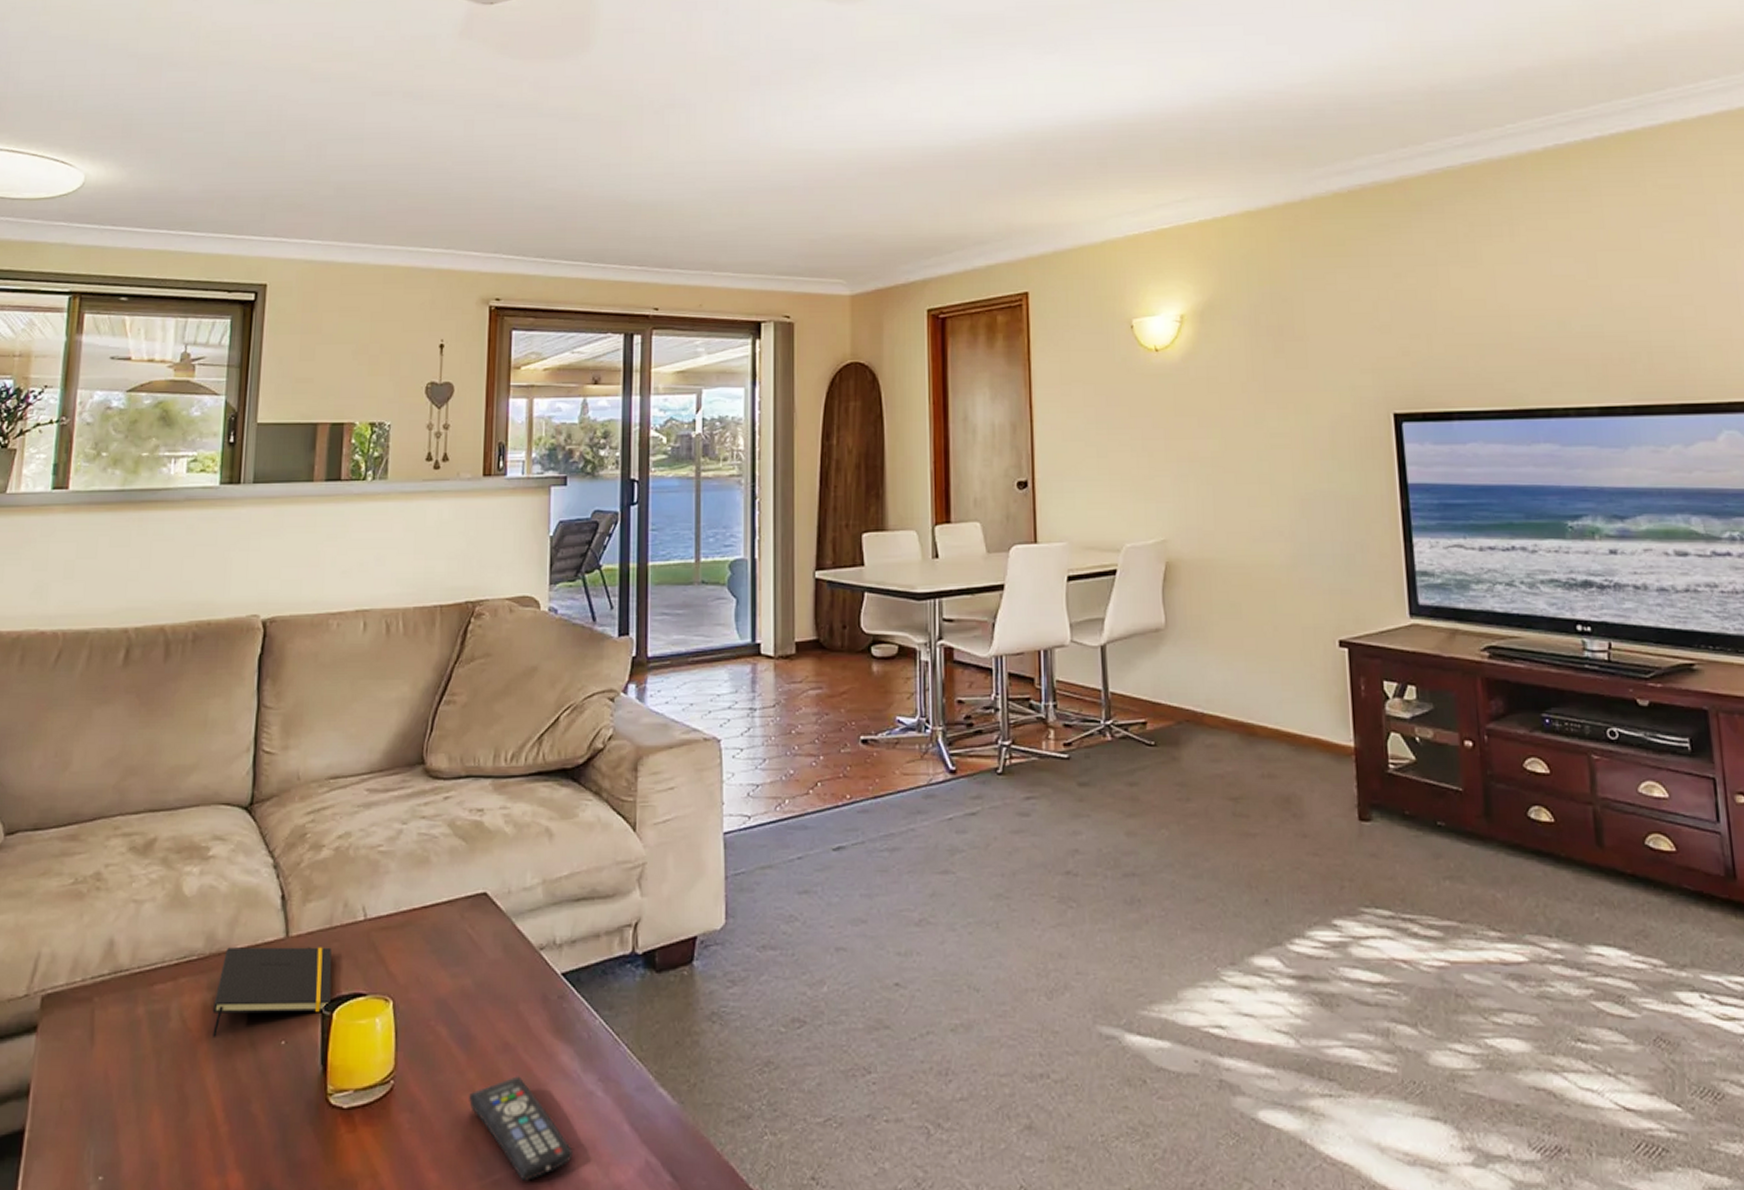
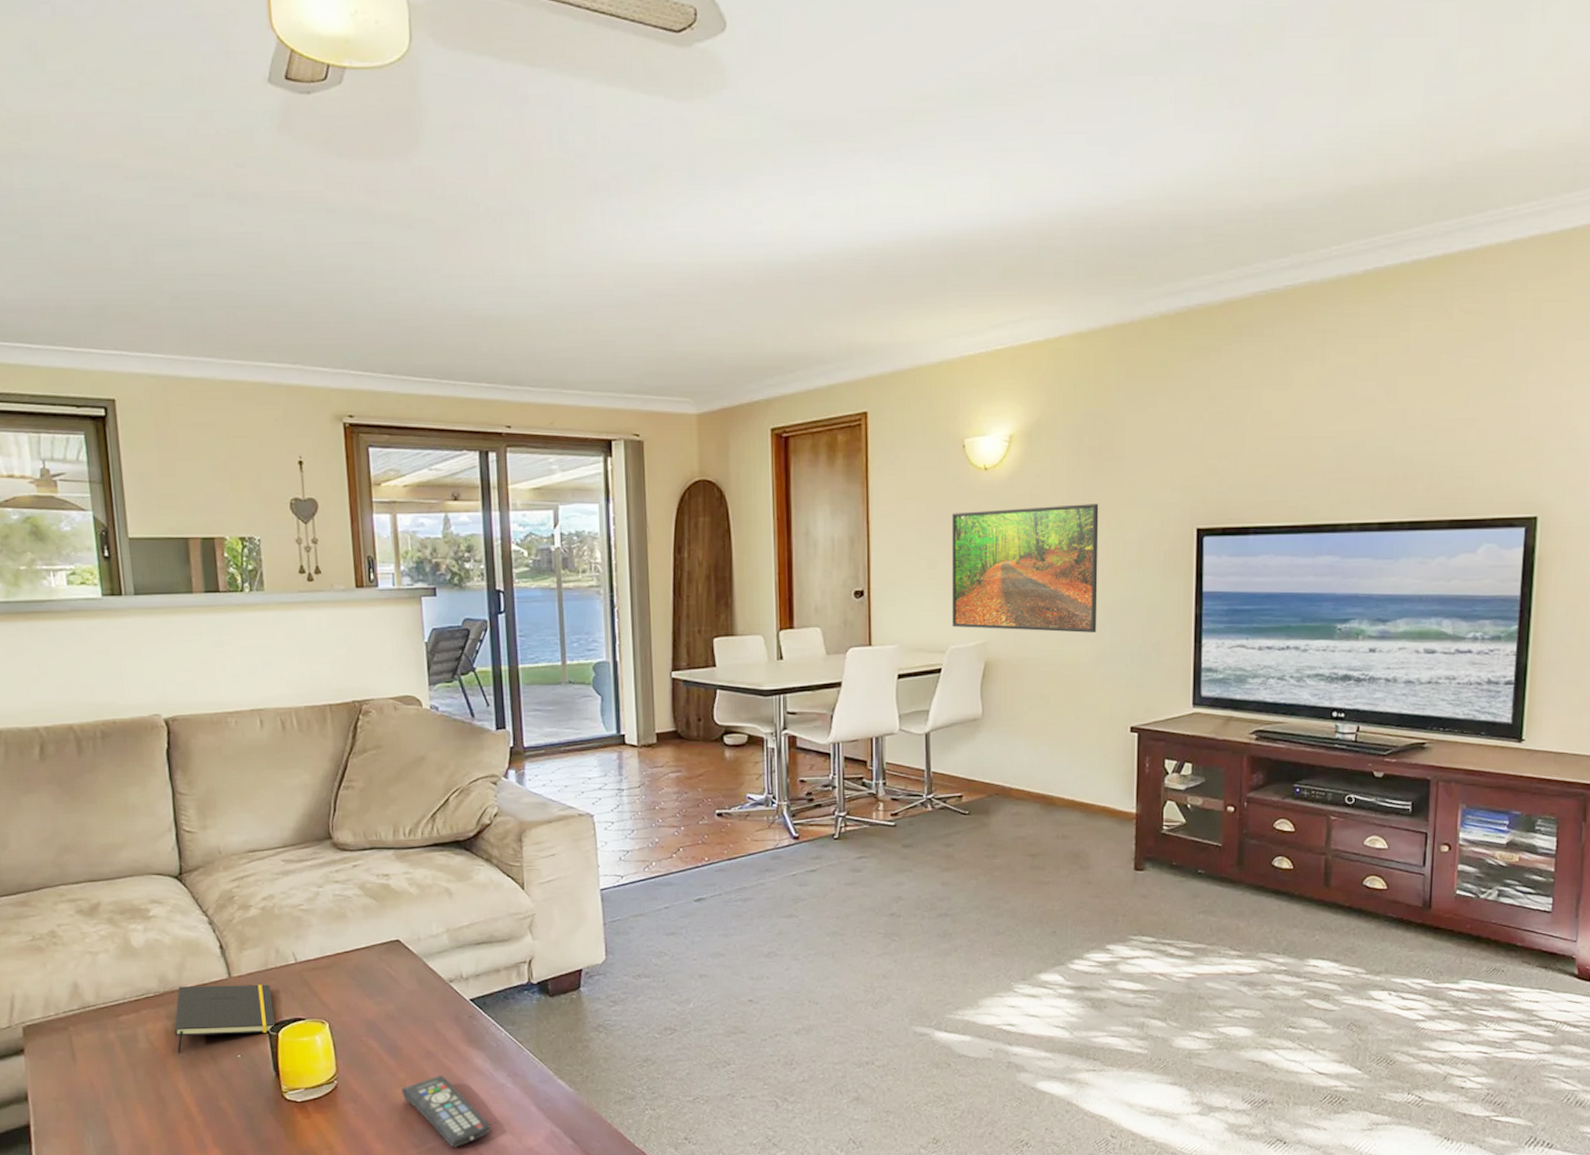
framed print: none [1121,387,1291,530] -> present [951,504,1099,633]

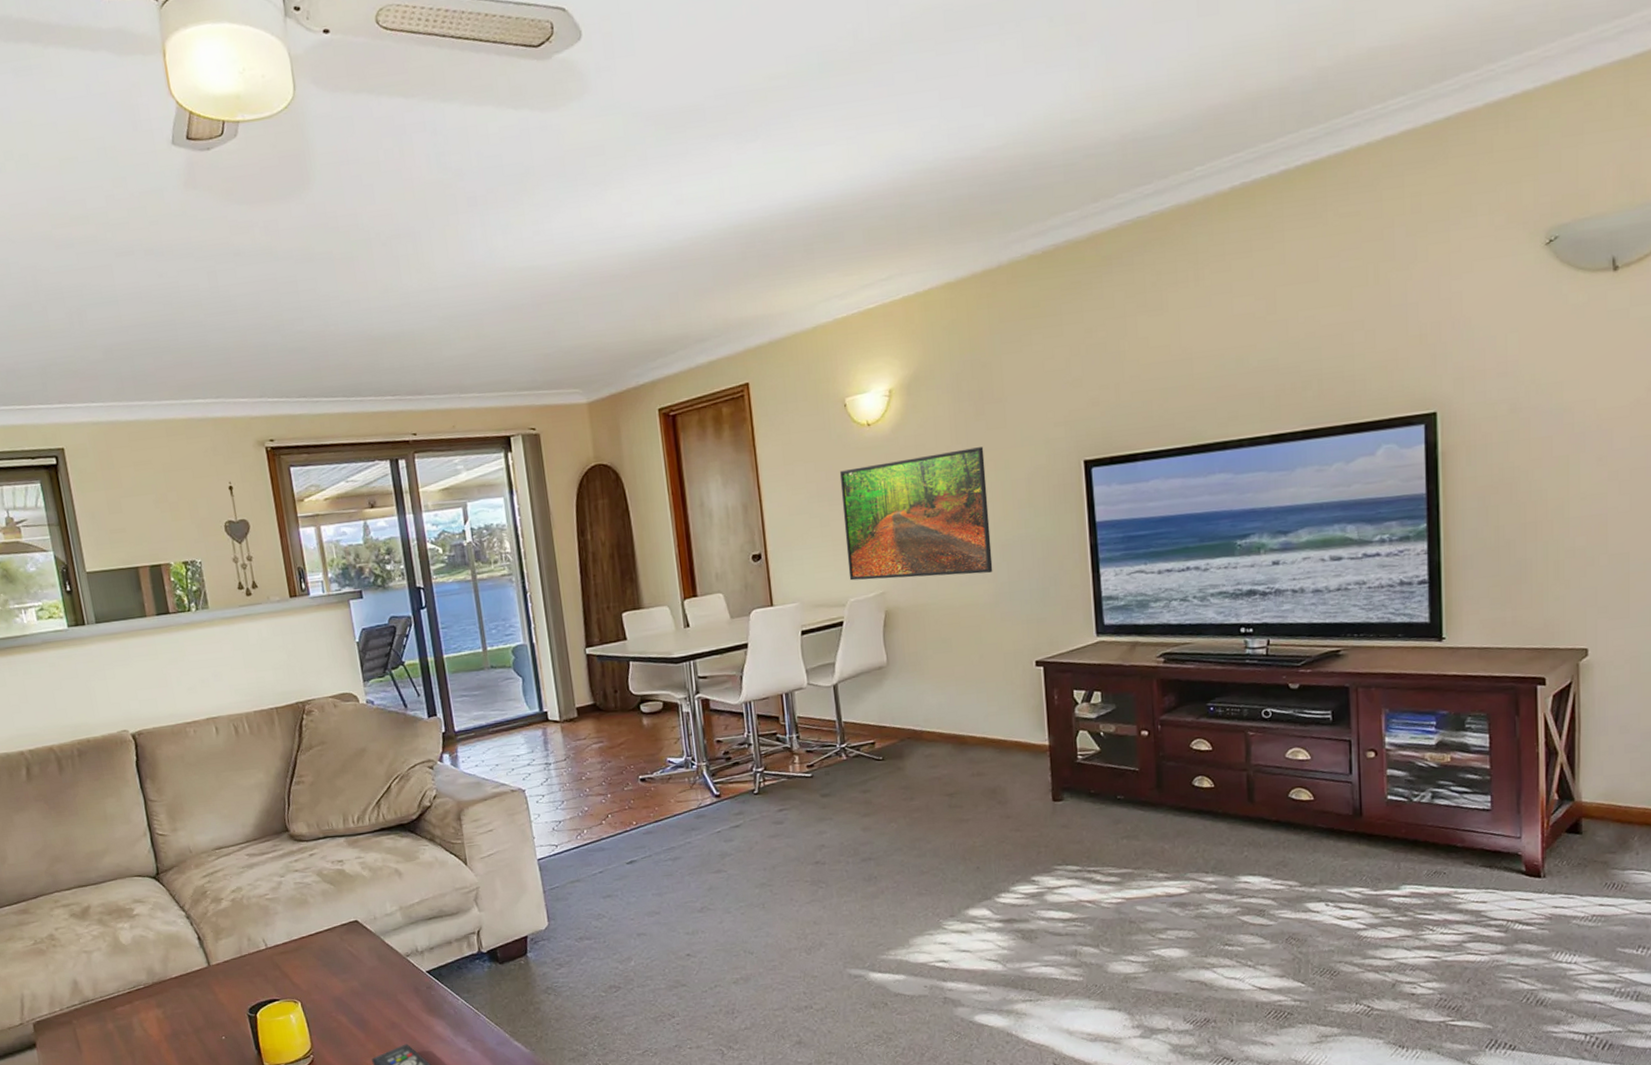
notepad: present [174,984,275,1054] -> none [164,970,253,1039]

